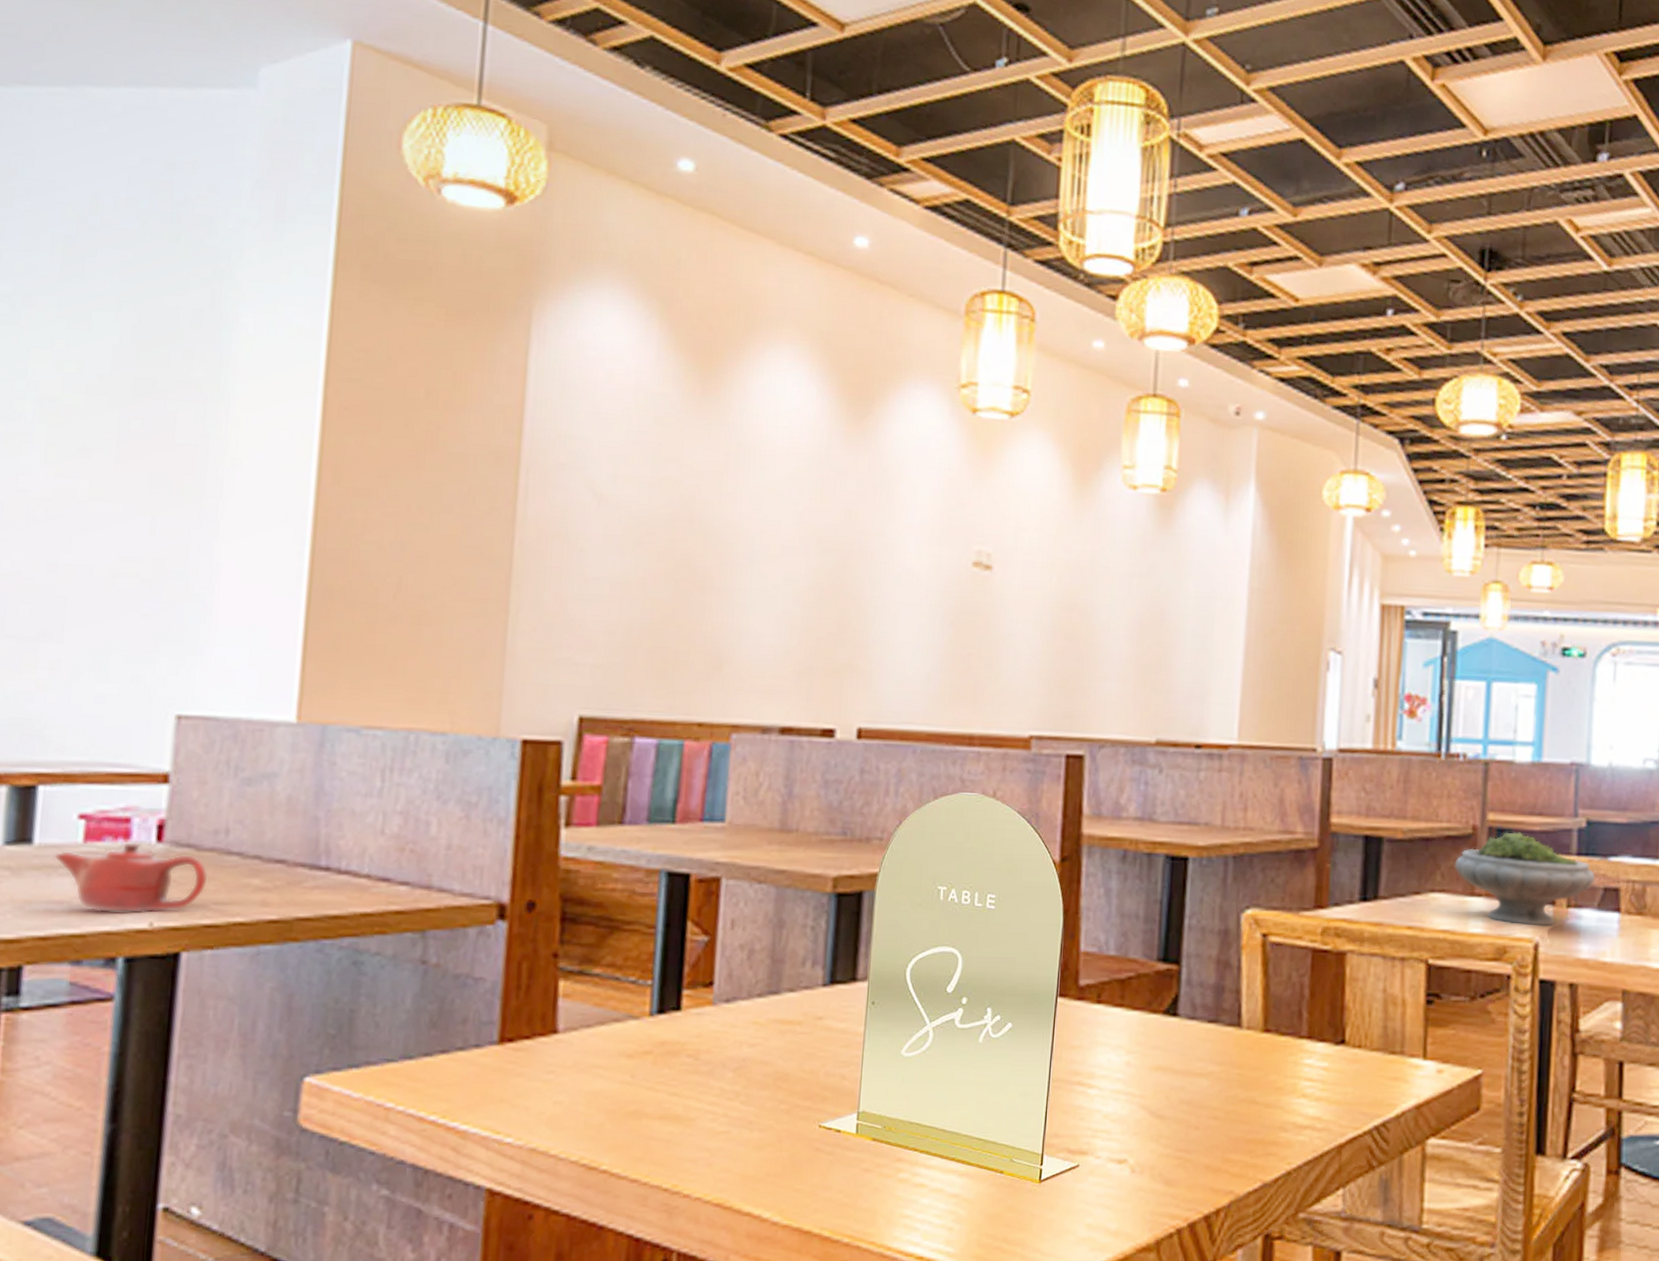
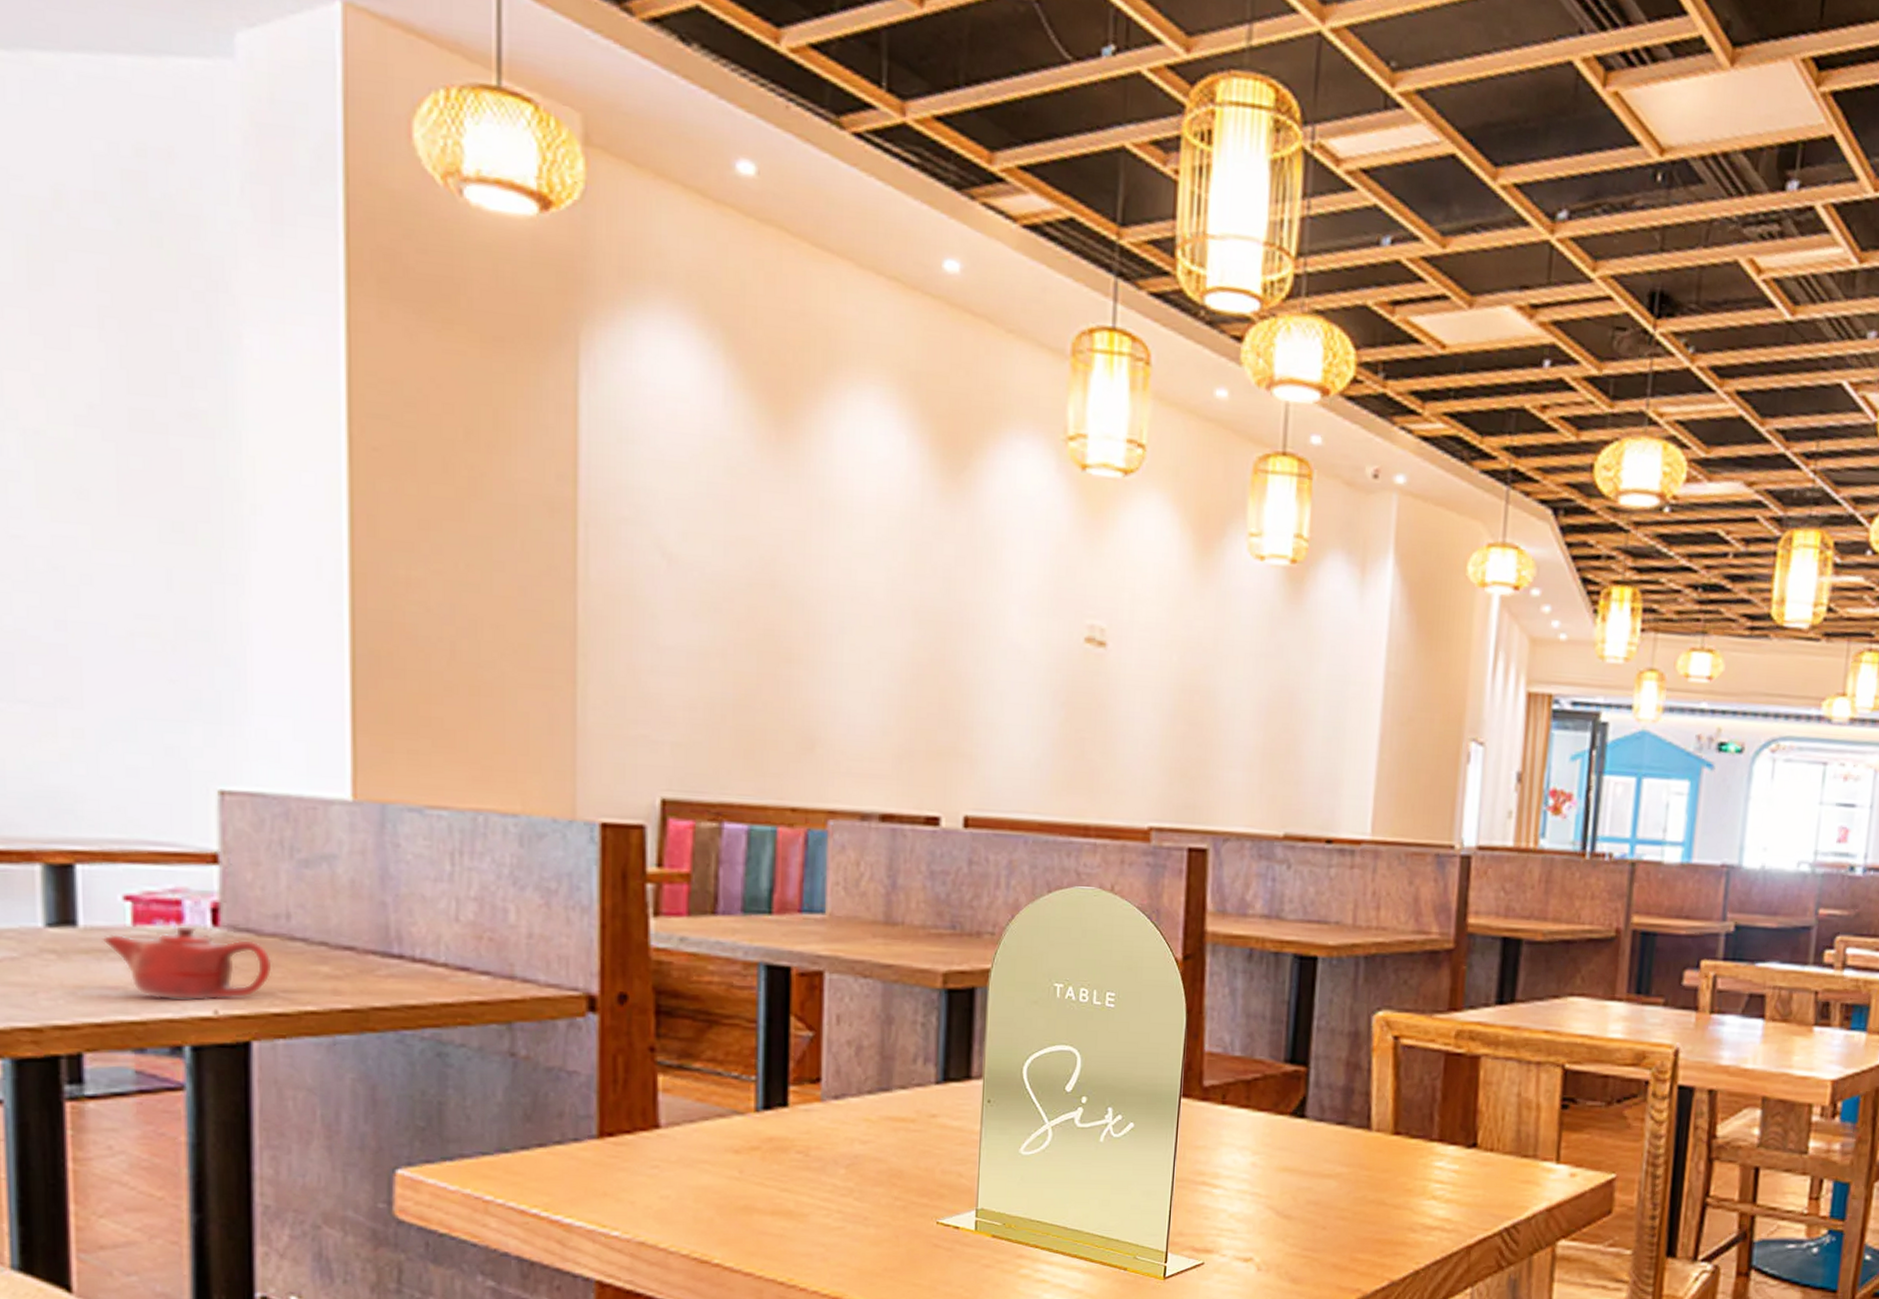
planter: present [1454,832,1596,925] -> none [1595,936,1741,1031]

